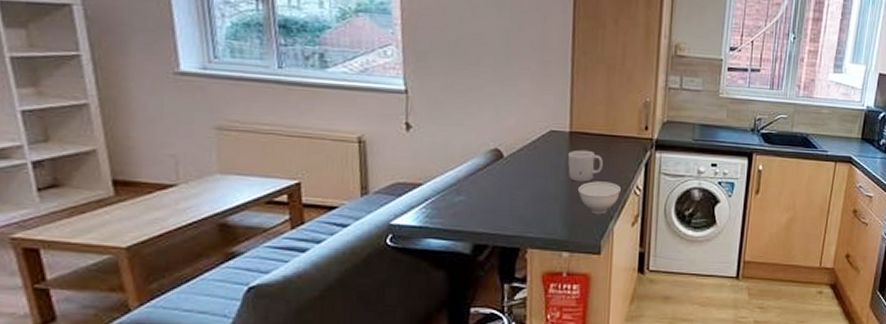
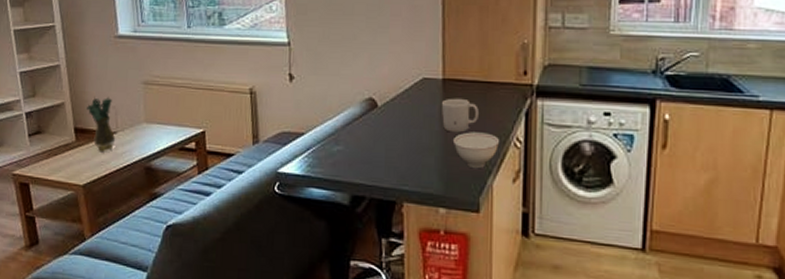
vase: none [131,143,176,207] -> present [87,96,116,151]

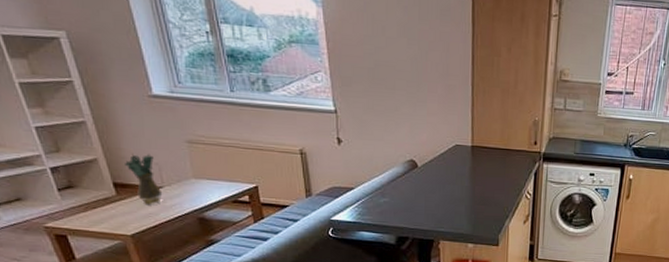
mug: present [441,98,479,133] -> none [470,161,499,188]
bowl: present [452,132,499,169] -> none [479,187,514,215]

